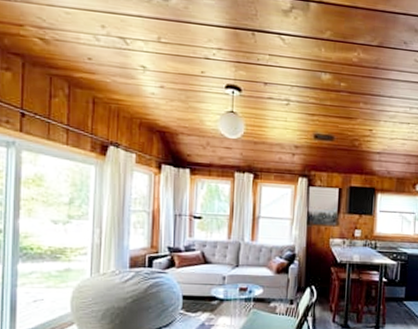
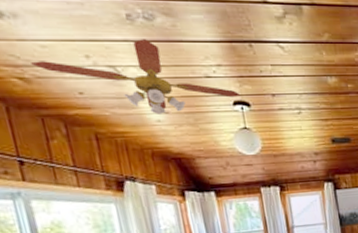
ceiling fan: none [54,16,235,88] -> present [31,39,241,114]

